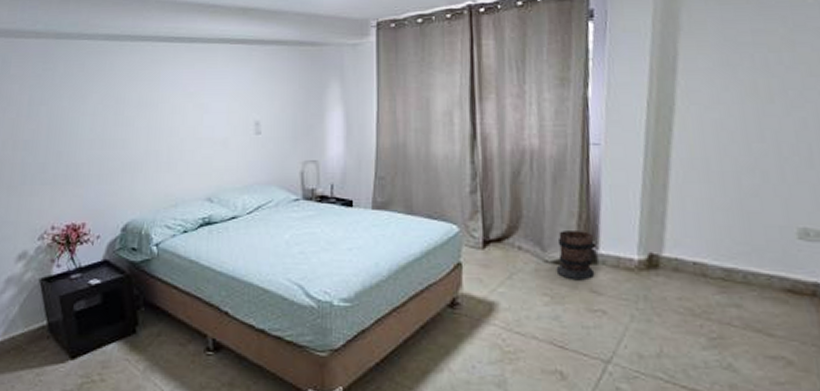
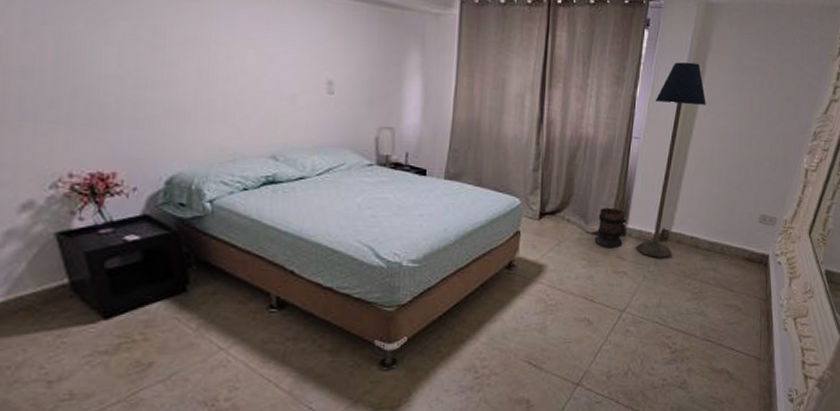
floor lamp: none [613,48,686,291] -> present [635,62,706,258]

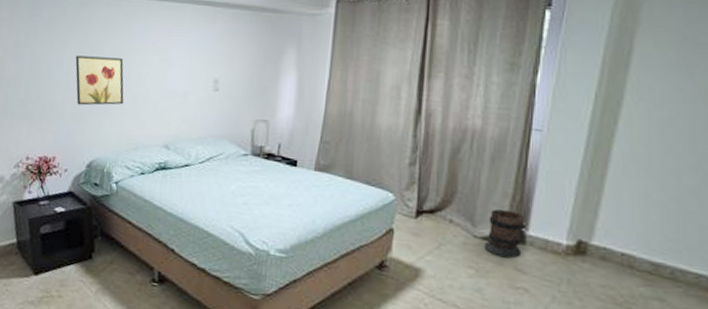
wall art: none [131,41,211,108] -> present [75,55,124,106]
floor lamp: present [635,62,706,258] -> none [540,42,637,277]

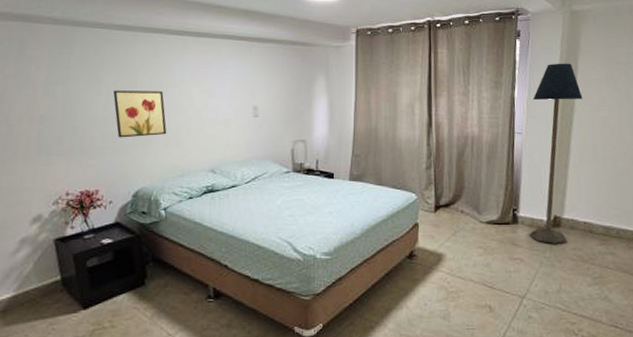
wooden barrel: present [484,209,525,259] -> none [488,199,516,236]
floor lamp: none [540,42,637,277] -> present [529,63,583,244]

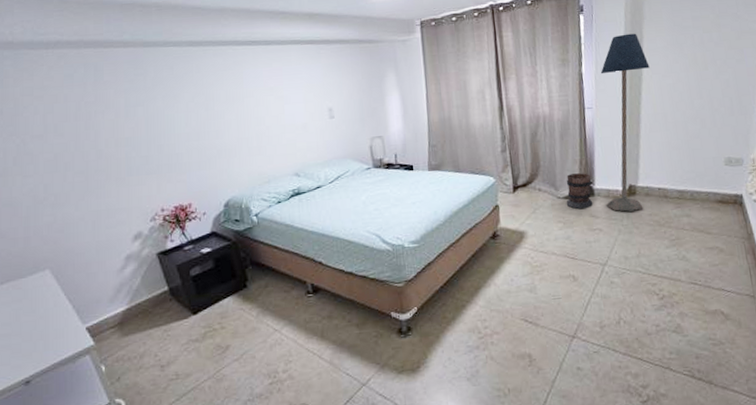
wall art: present [113,90,167,138] -> none [192,102,249,152]
wooden barrel: none [488,199,516,236] -> present [566,173,593,209]

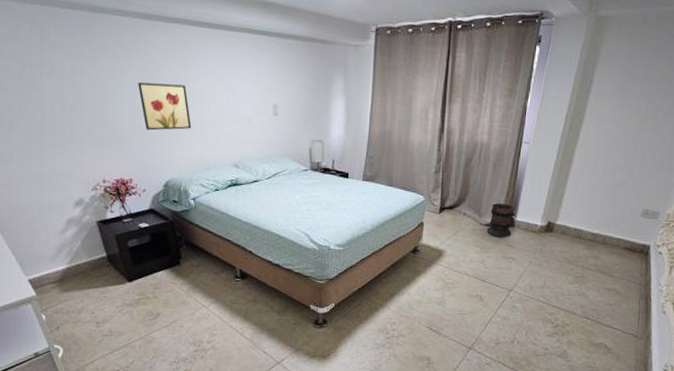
wall art: none [192,102,249,152] -> present [138,82,192,131]
floor lamp: present [600,33,650,212] -> none [523,73,594,246]

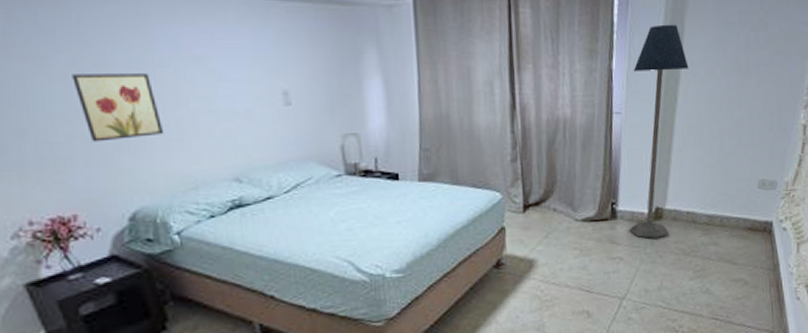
wooden barrel: present [486,203,515,238] -> none [584,191,615,234]
floor lamp: none [523,73,594,246] -> present [629,24,689,238]

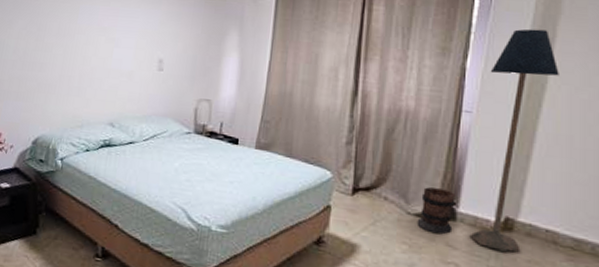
wall art: present [72,74,164,142] -> none [22,34,71,83]
wooden barrel: none [584,191,615,234] -> present [416,187,456,235]

